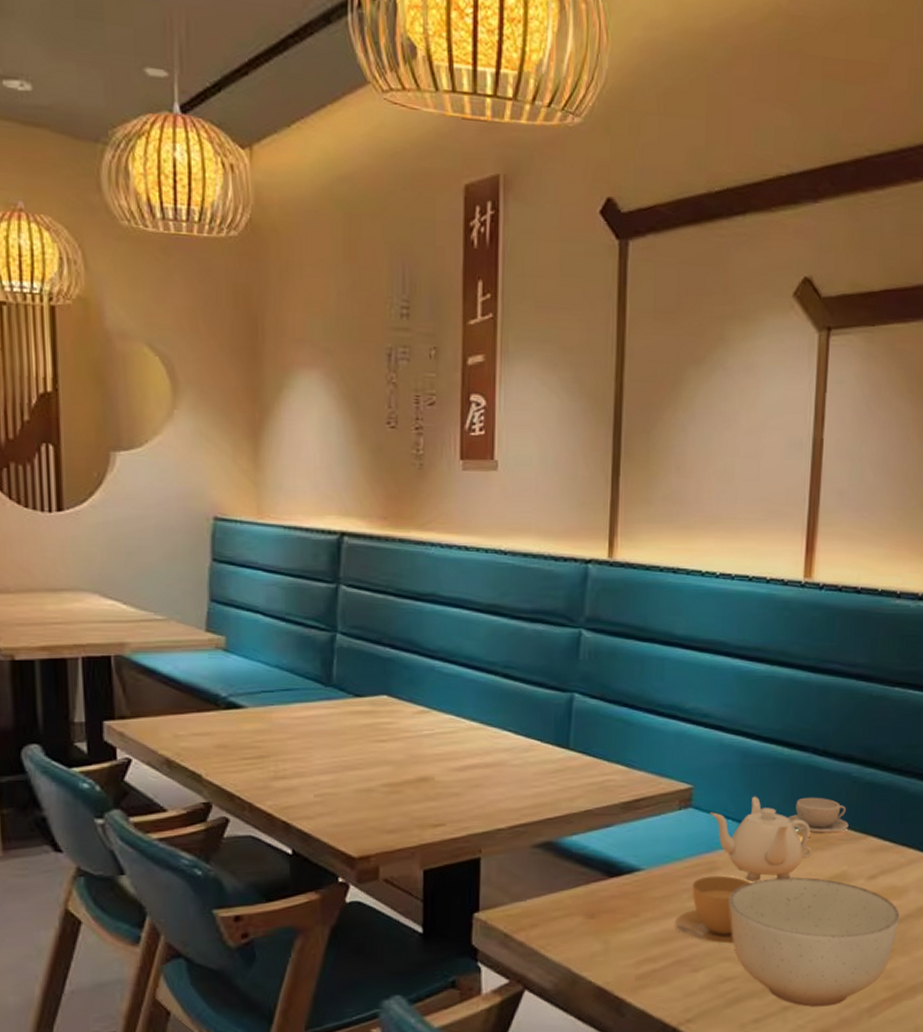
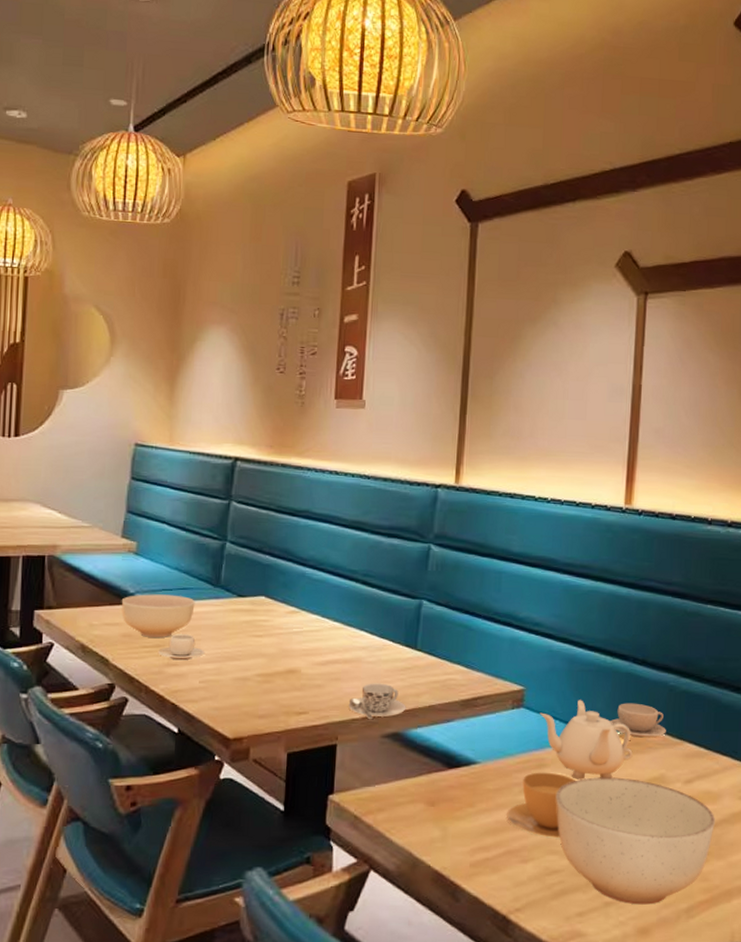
bowl: none [211,697,303,747] -> present [121,594,195,638]
teacup: none [261,742,319,773] -> present [158,634,206,661]
teacup: none [492,788,559,829] -> present [348,683,406,720]

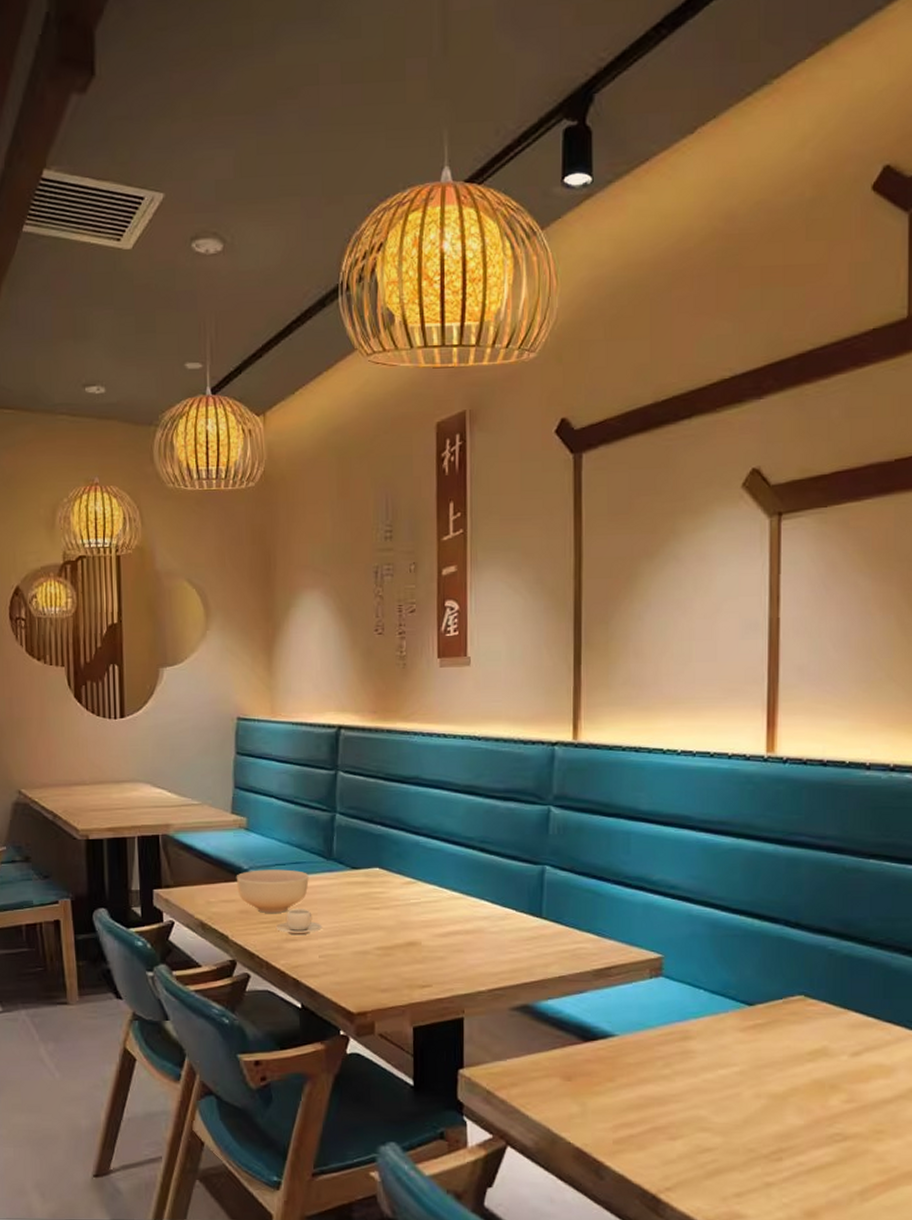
teacup: present [348,683,406,720] -> none [473,954,535,992]
teacup: present [507,772,576,838] -> none [650,1045,726,1114]
teapot: present [539,700,633,779] -> none [680,967,789,1052]
bowl: present [555,777,716,905] -> none [703,1050,890,1186]
teacup: present [610,703,666,738] -> none [761,969,827,1007]

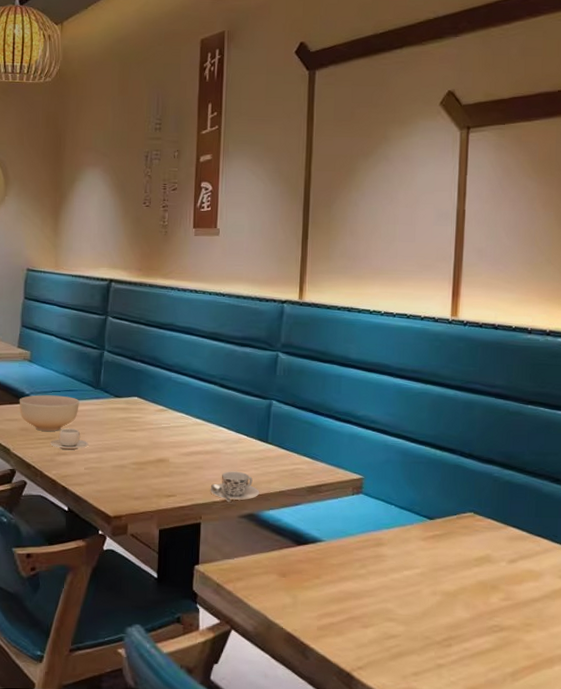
teacup: none [473,954,535,992] -> present [210,471,260,503]

